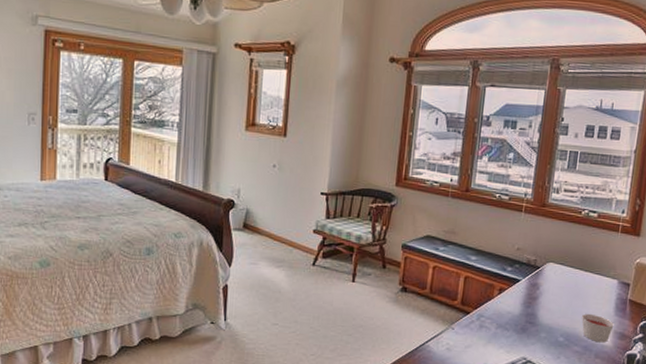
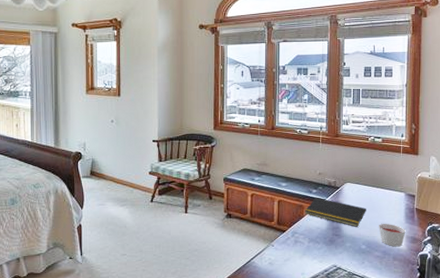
notepad: none [495,276,570,315] -> present [305,197,366,227]

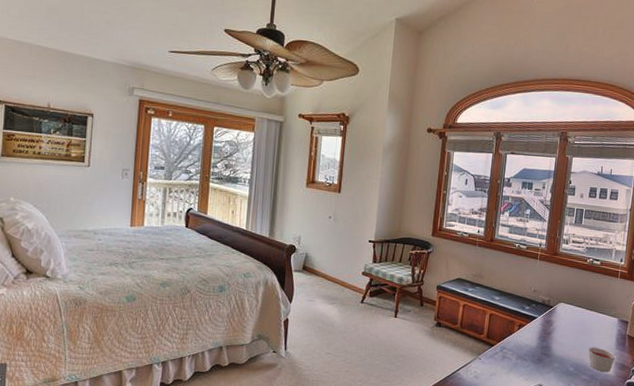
notepad: present [305,197,366,227] -> none [515,314,578,348]

